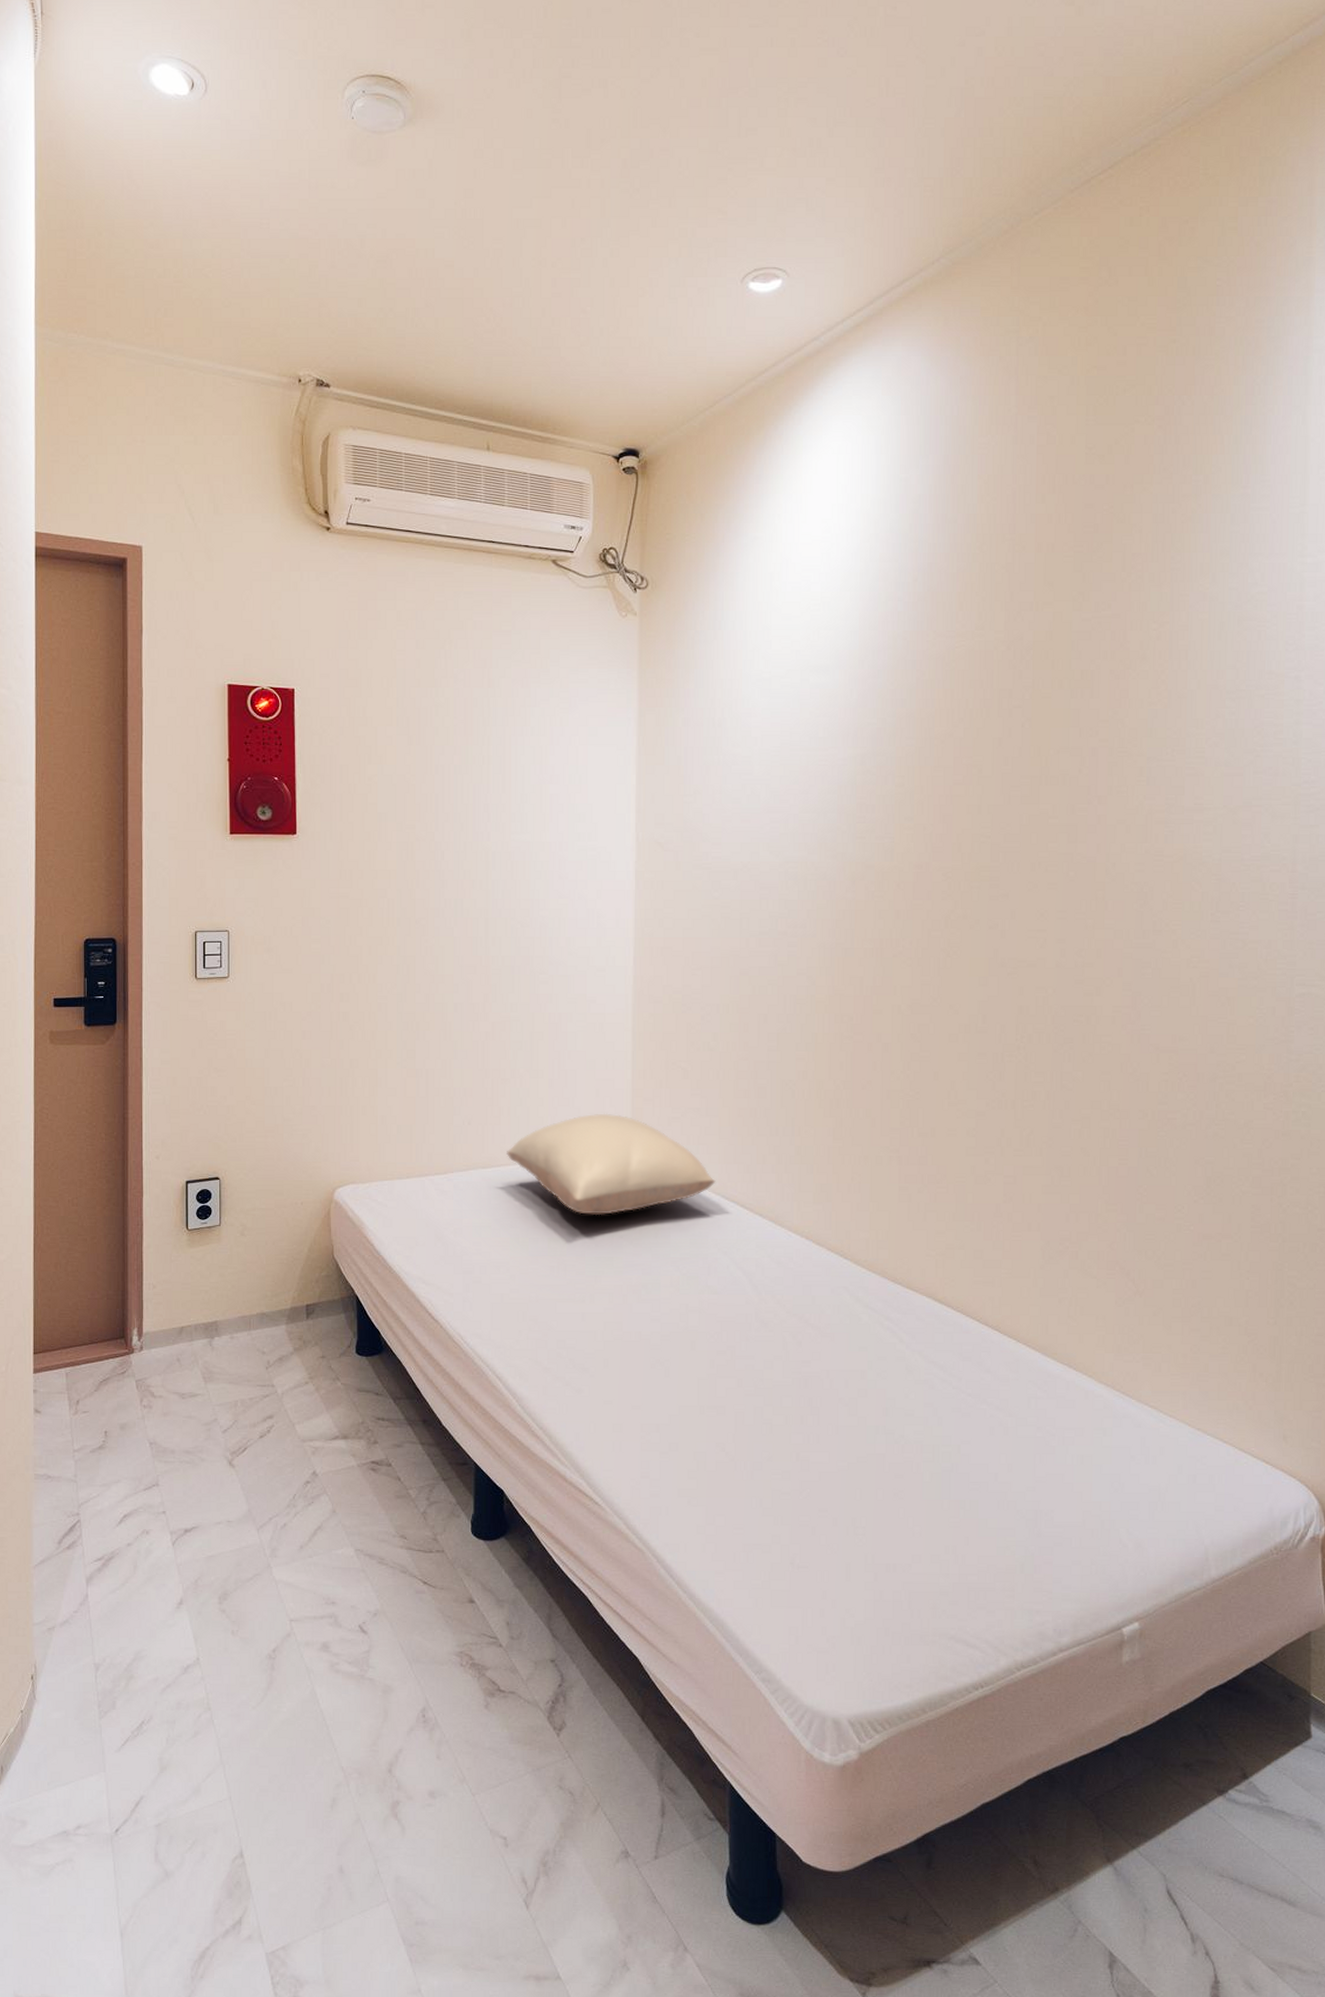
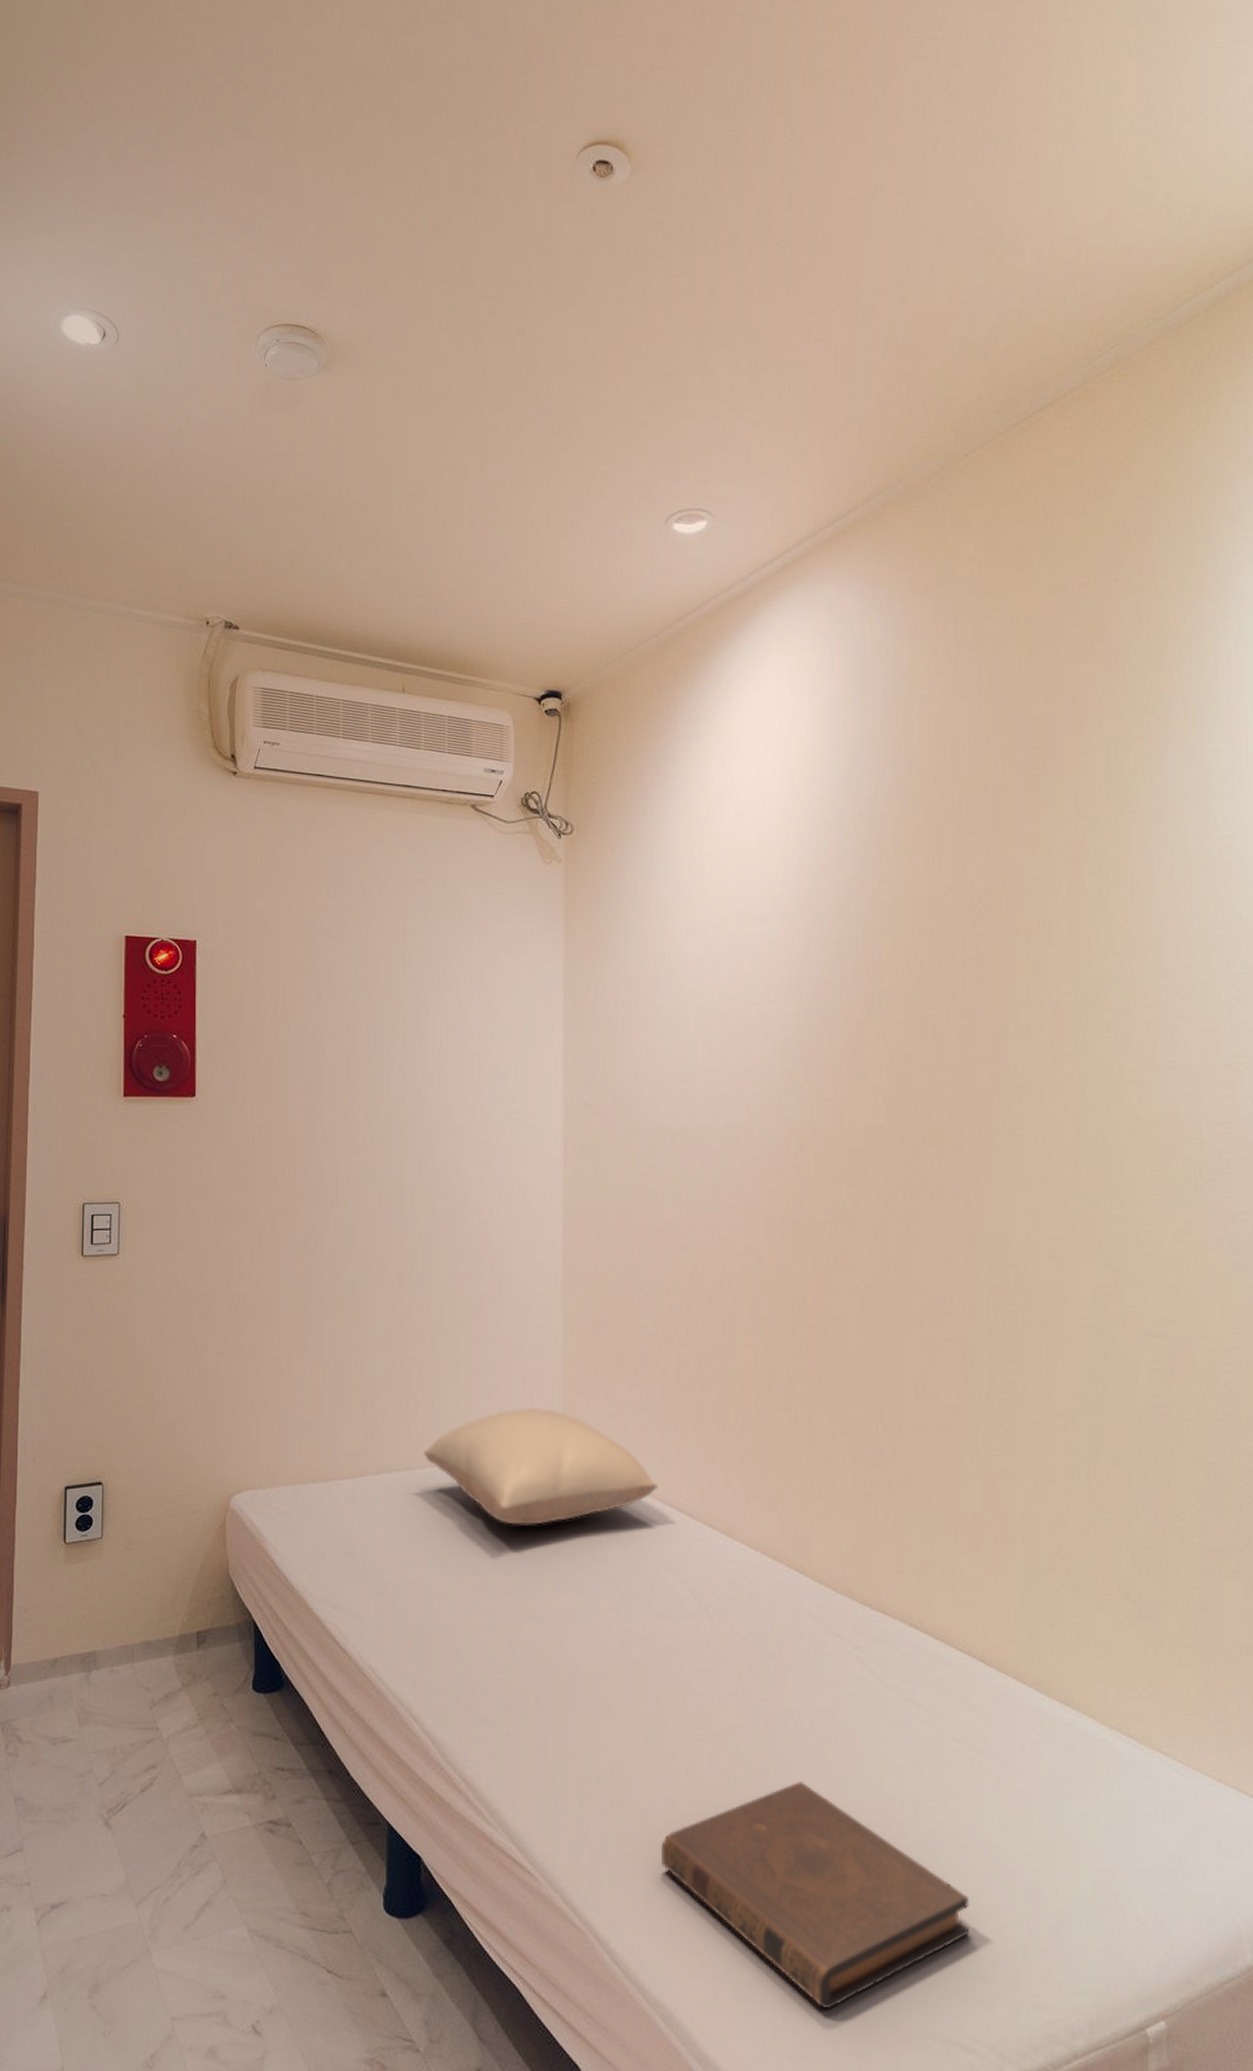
book: none [712,1429,977,1613] -> present [661,1780,970,2010]

